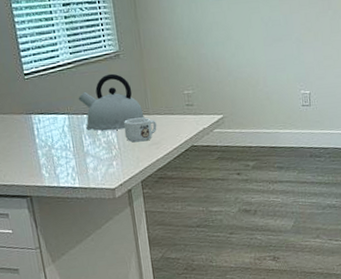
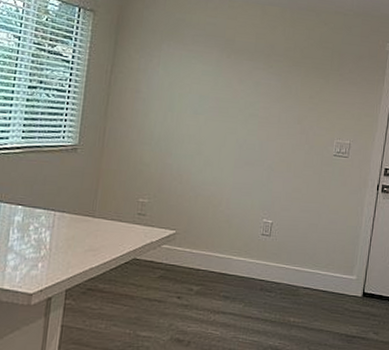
kettle: present [78,73,145,131] -> none [17,166,89,228]
mug: present [124,117,157,143] -> none [60,218,100,246]

